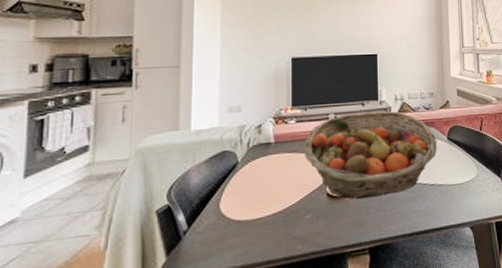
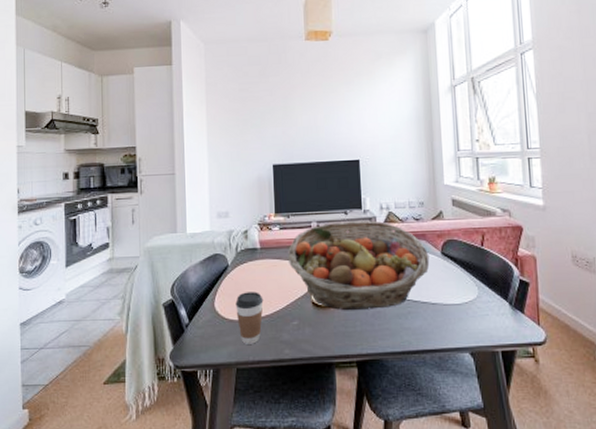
coffee cup: none [244,188,276,245] -> present [235,292,264,344]

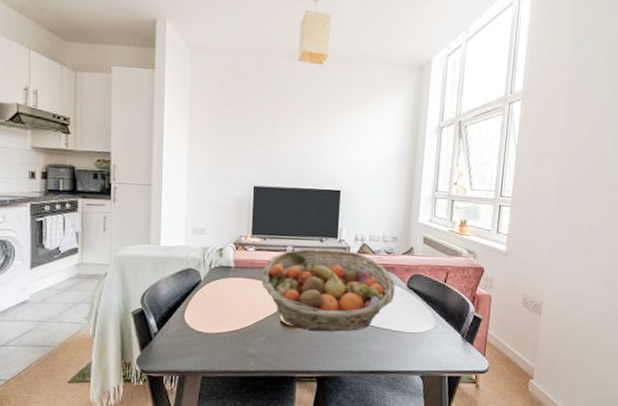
coffee cup: present [235,292,264,344] -> none [205,307,233,355]

